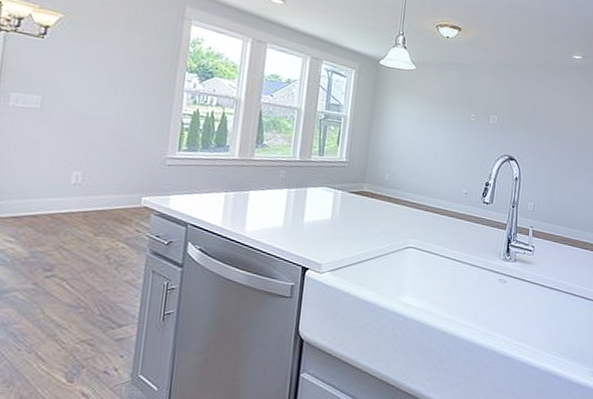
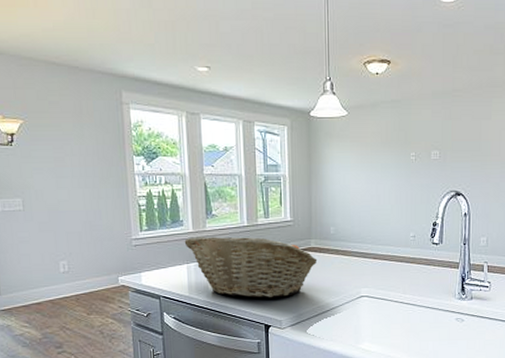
fruit basket: none [226,164,368,239] -> present [184,236,318,298]

